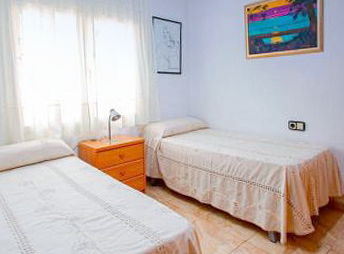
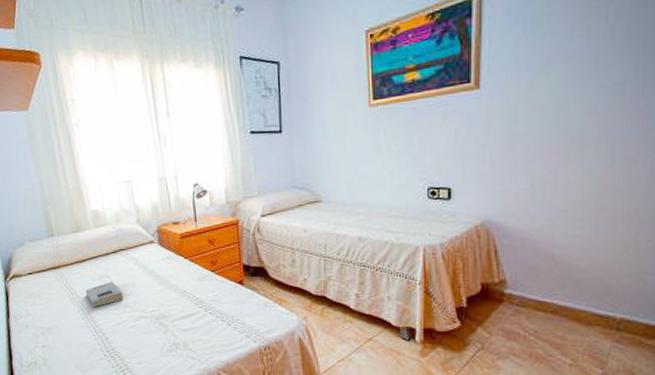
book: none [11,187,44,209] -> present [85,281,124,307]

